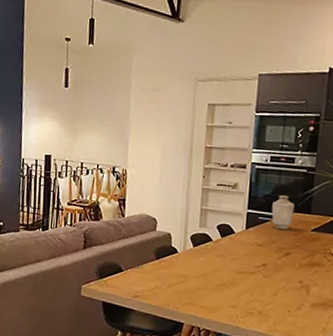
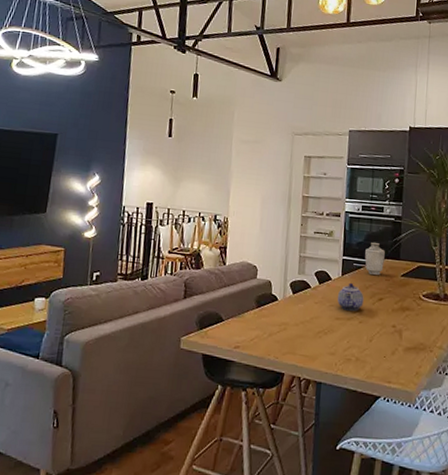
teapot: none [240,236,270,265] -> present [337,282,364,311]

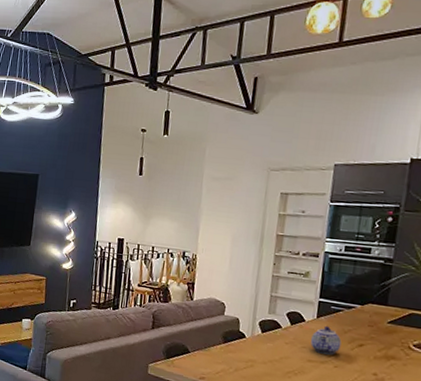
vase: present [365,243,385,275] -> none [345,286,370,320]

